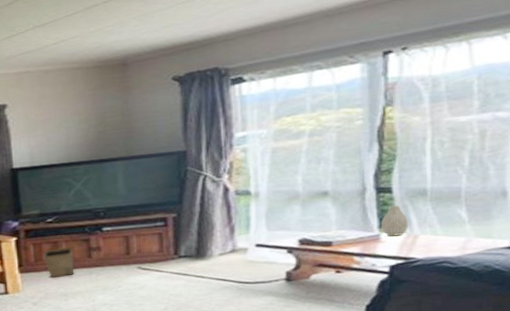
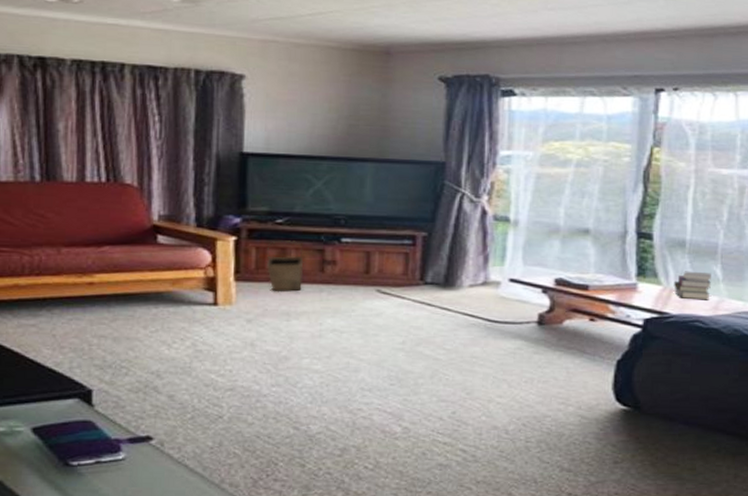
vase: present [380,206,409,237] -> none [638,254,667,287]
books: none [417,216,457,243] -> present [673,271,711,301]

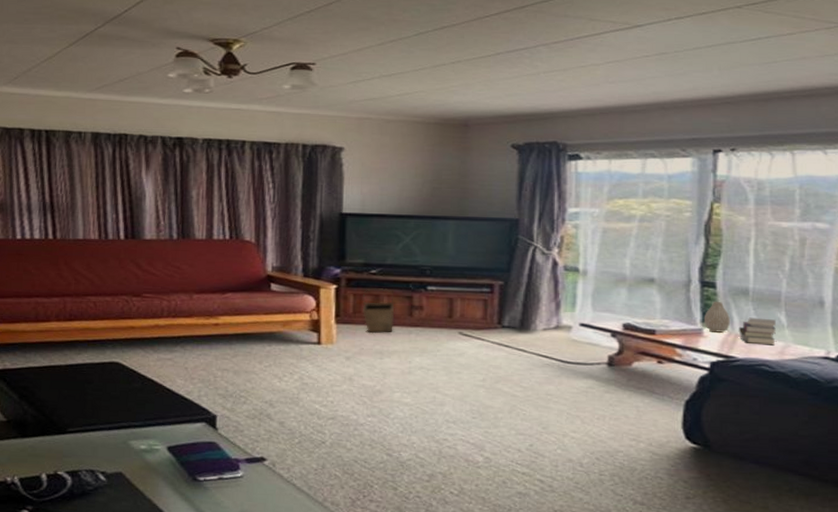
vase: none [638,254,667,287] -> present [703,302,731,333]

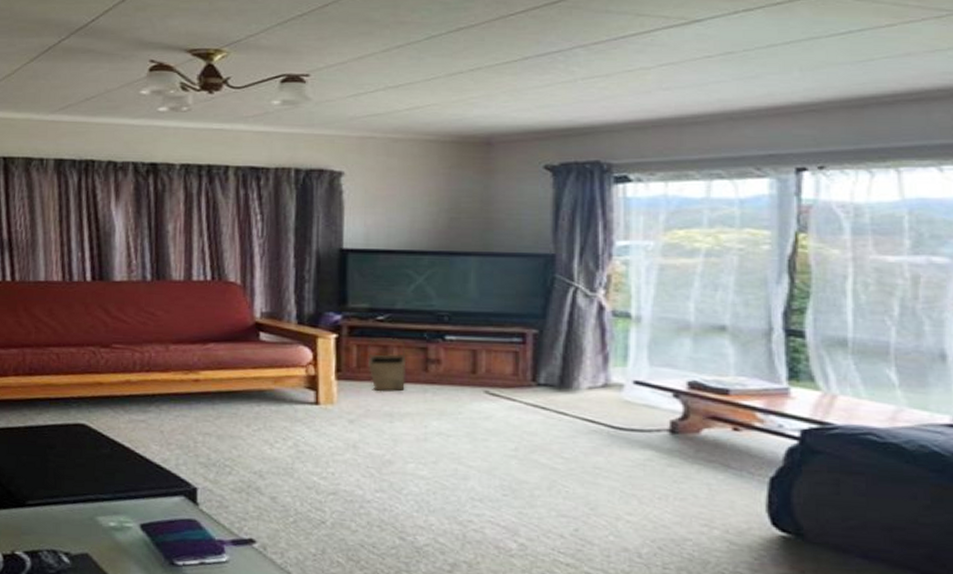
vase: present [703,302,731,333] -> none [790,355,826,393]
books: present [738,317,776,346] -> none [835,374,884,410]

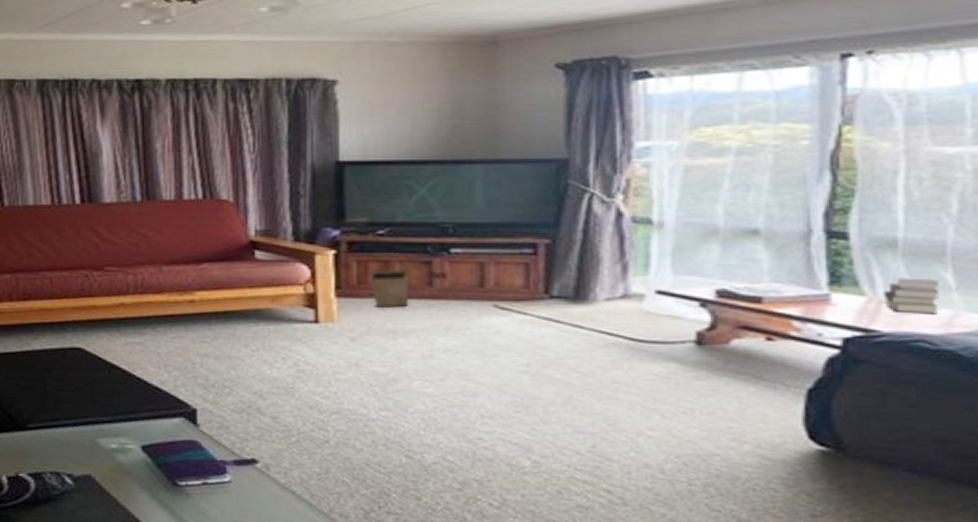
books: none [835,374,884,410] -> present [883,277,939,315]

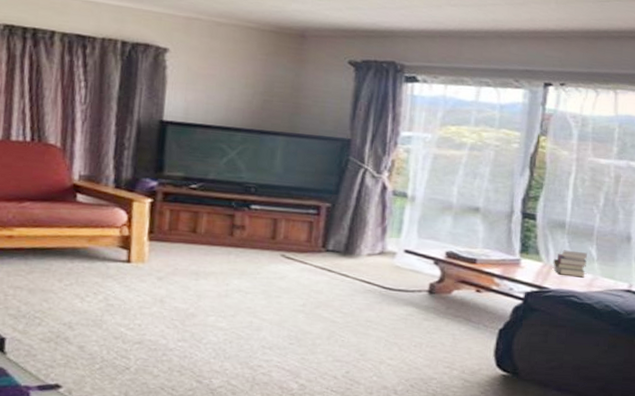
basket: present [368,252,410,309] -> none [178,204,215,253]

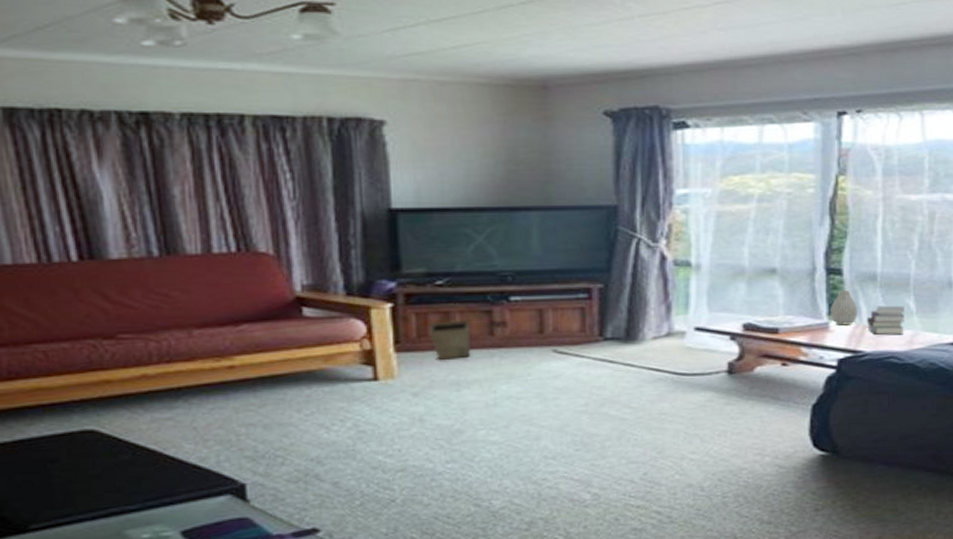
basket: none [178,204,215,253] -> present [427,303,471,361]
vase: none [522,233,547,264] -> present [830,291,859,326]

